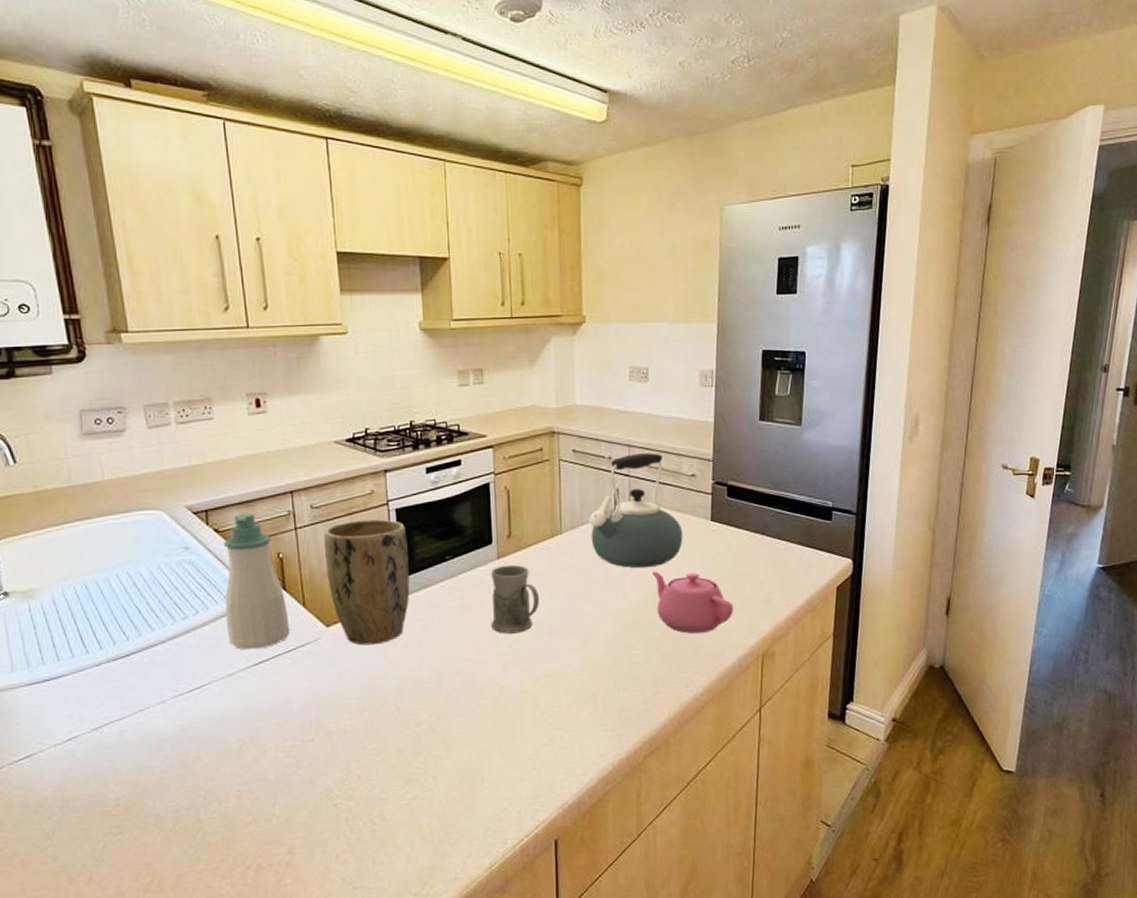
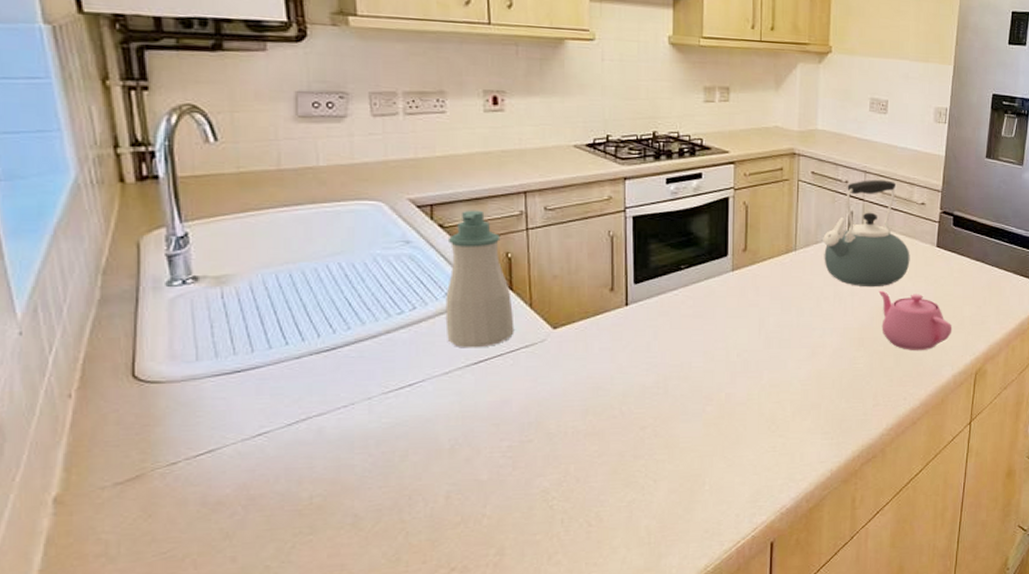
plant pot: present [323,519,410,646] -> none [555,225,643,349]
mug: present [491,564,540,634] -> none [722,277,771,343]

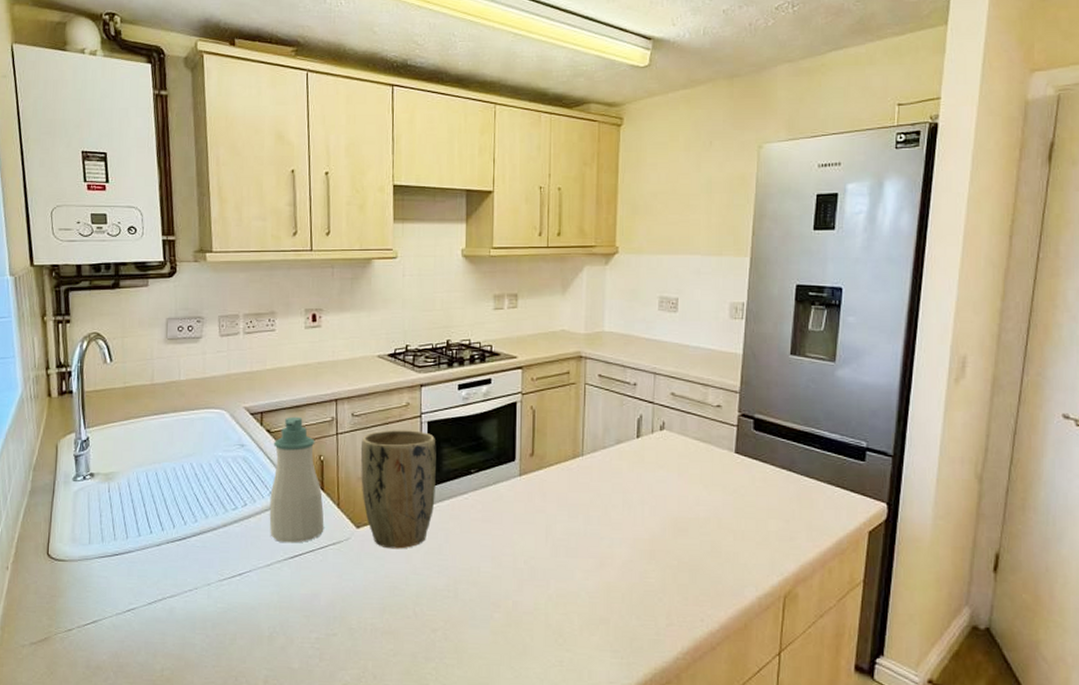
plant pot: none [555,225,643,349] -> present [360,430,436,549]
kettle: present [823,180,910,288] -> none [611,382,705,496]
teapot: present [878,290,953,351] -> none [671,499,756,568]

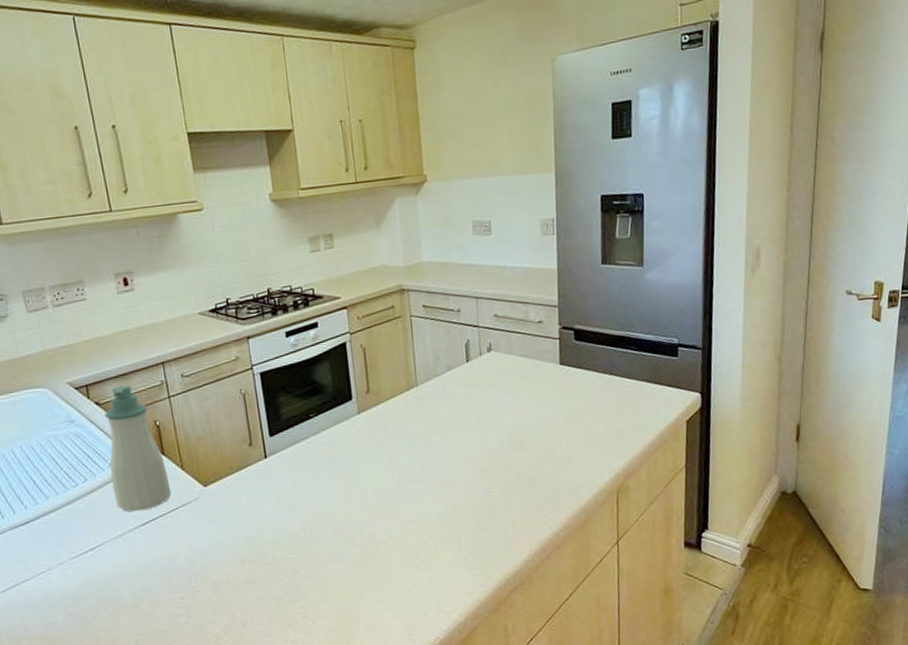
plant pot: present [360,430,436,549] -> none [195,383,279,502]

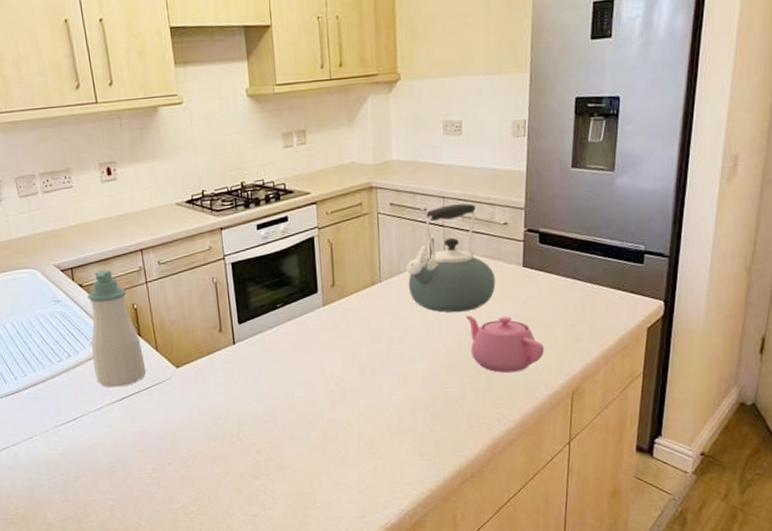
kettle: none [442,303,534,415] -> present [406,203,496,313]
teapot: none [505,415,587,474] -> present [465,315,545,373]

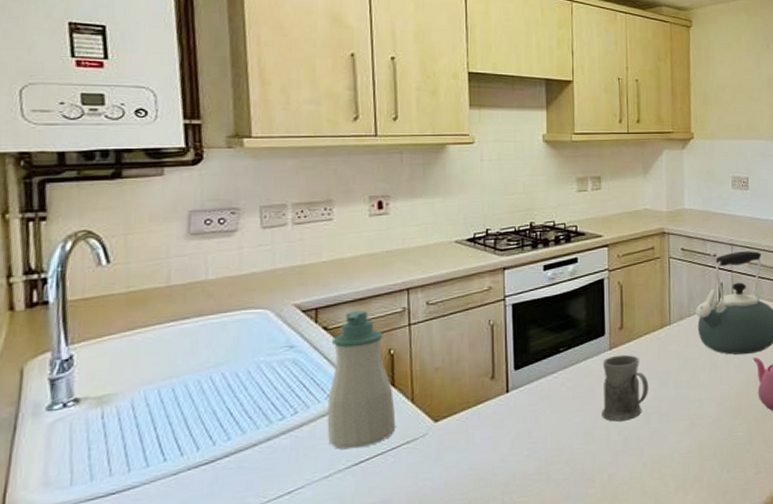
mug: none [317,311,362,374] -> present [602,354,649,422]

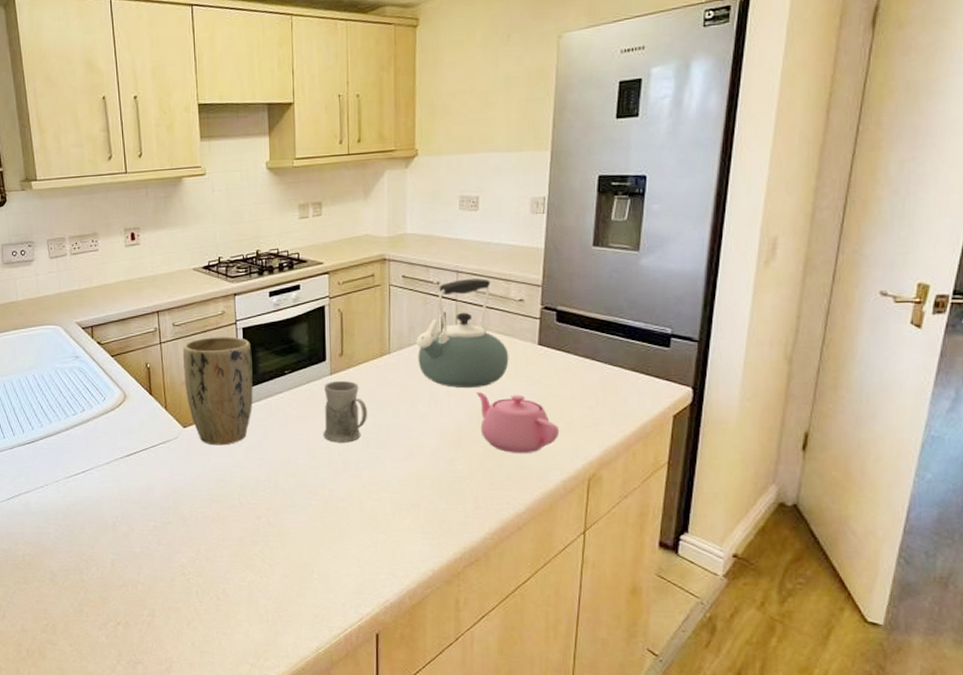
soap bottle: present [327,310,396,450] -> none [104,329,155,443]
plant pot: none [437,314,523,440] -> present [182,336,253,446]

